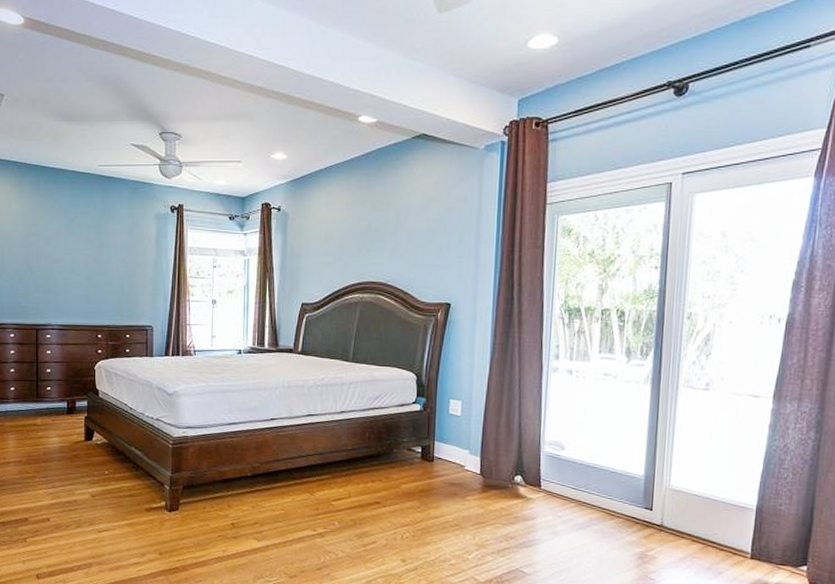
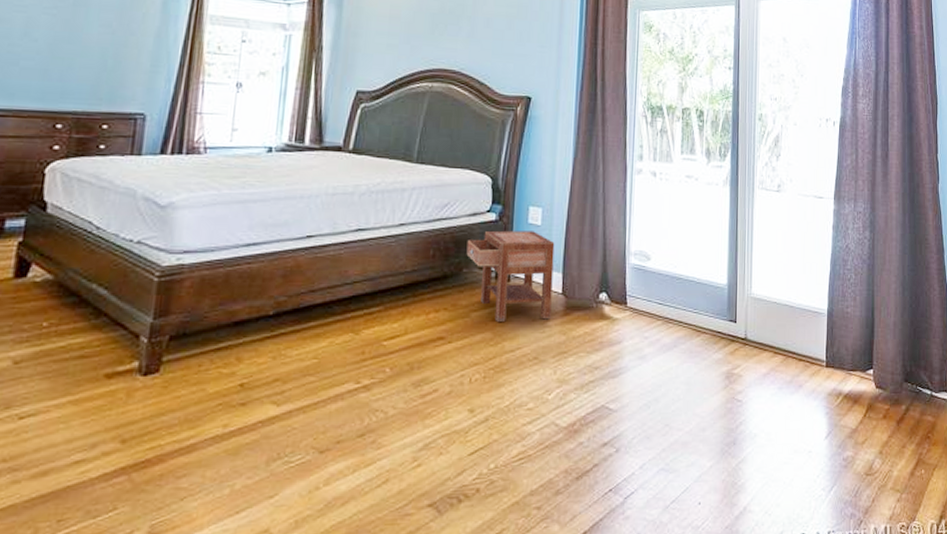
nightstand: none [396,419,473,495] -> present [466,230,555,322]

